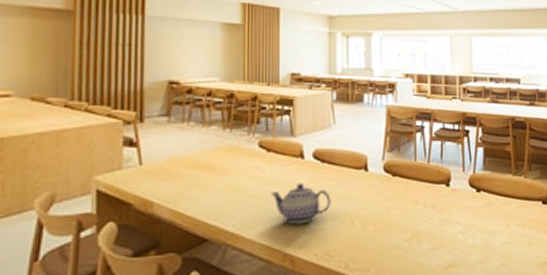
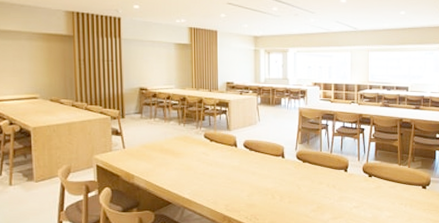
teapot: present [271,182,331,225] -> none [214,165,257,195]

